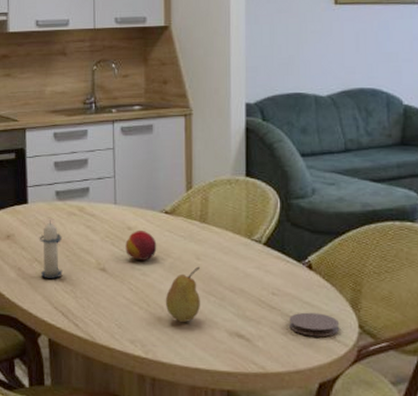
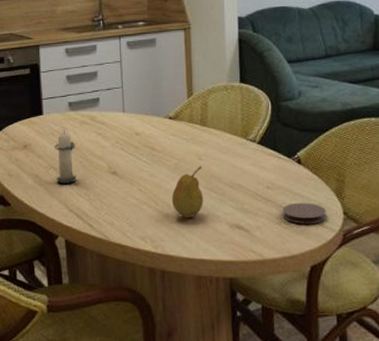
fruit: present [125,229,157,260] -> none [134,135,163,163]

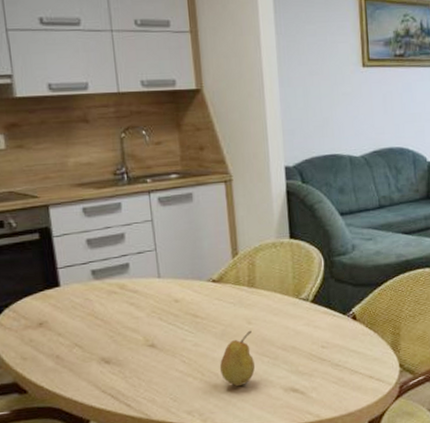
candle: present [54,129,77,183] -> none [77,301,108,363]
coaster: present [283,203,326,225] -> none [339,358,383,381]

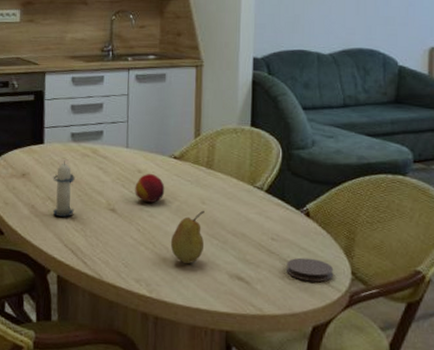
candle: none [77,301,108,363] -> present [52,160,75,217]
fruit: none [173,301,207,332] -> present [135,173,165,203]
coaster: none [339,358,383,381] -> present [287,257,333,282]

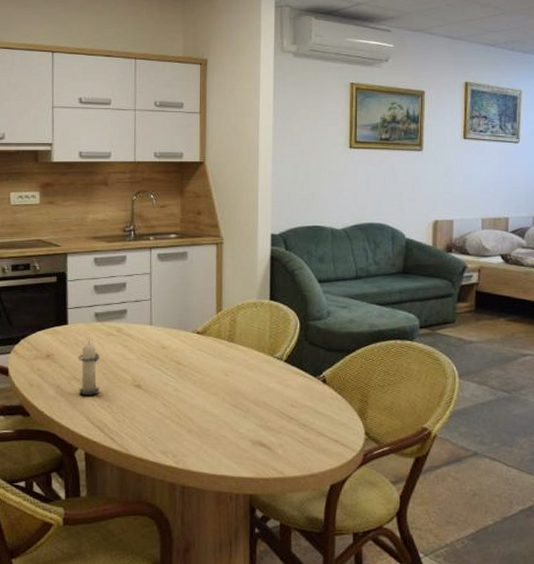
fruit: present [135,173,165,203] -> none [159,349,189,377]
fruit: present [170,210,205,264] -> none [195,382,228,434]
coaster: present [287,257,333,282] -> none [306,422,348,444]

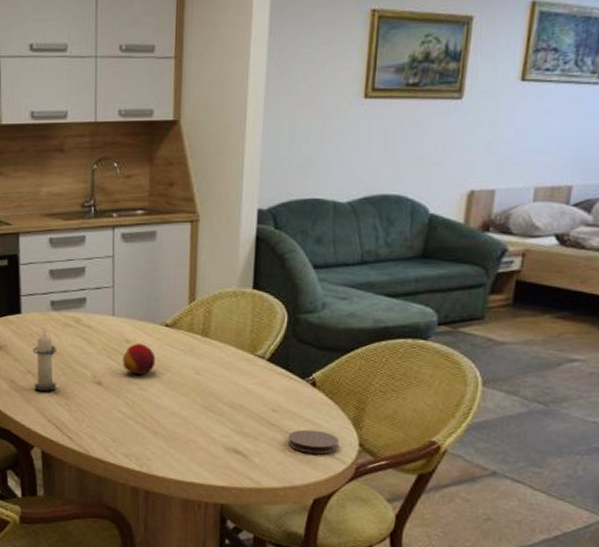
fruit: none [159,349,189,377] -> present [122,343,156,375]
coaster: none [306,422,348,444] -> present [288,429,339,455]

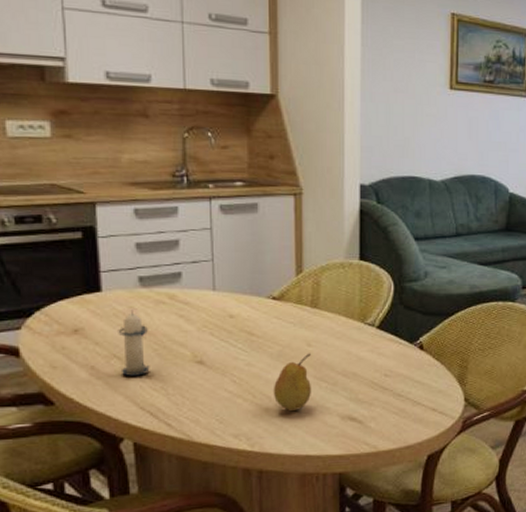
fruit: present [122,343,156,375] -> none [227,317,263,350]
fruit: none [161,381,199,438] -> present [273,353,312,412]
coaster: present [288,429,339,455] -> none [401,390,447,413]

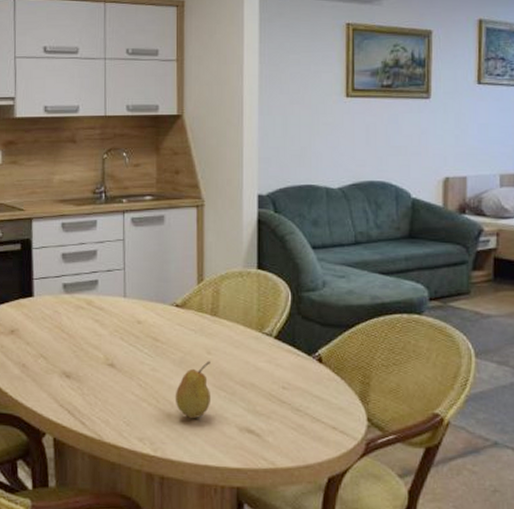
candle: present [118,310,150,376] -> none [45,314,69,375]

